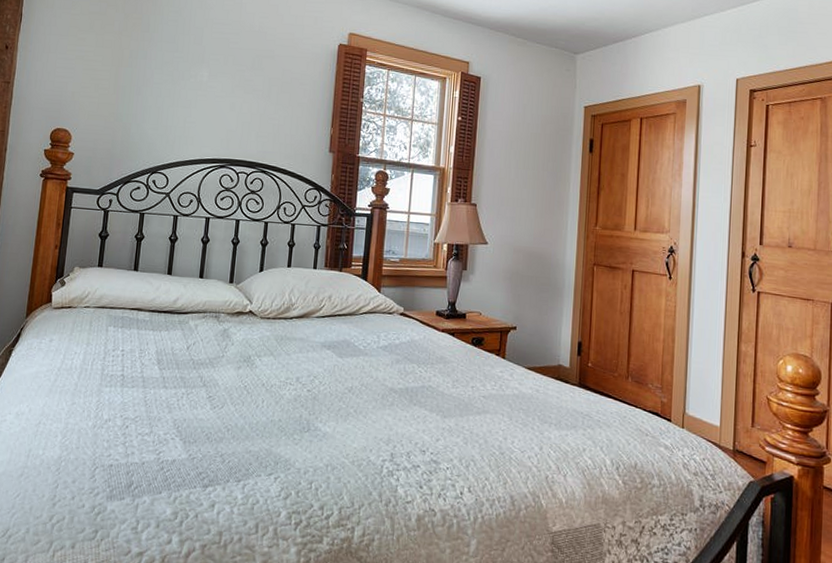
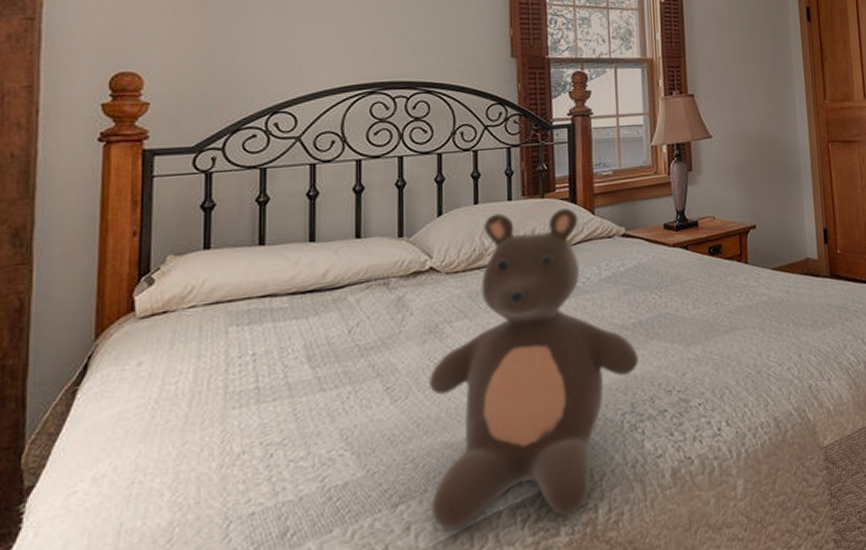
teddy bear: none [230,277,402,529] -> present [428,208,639,531]

